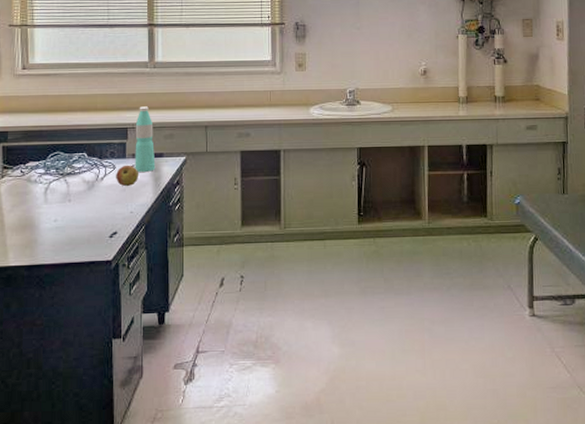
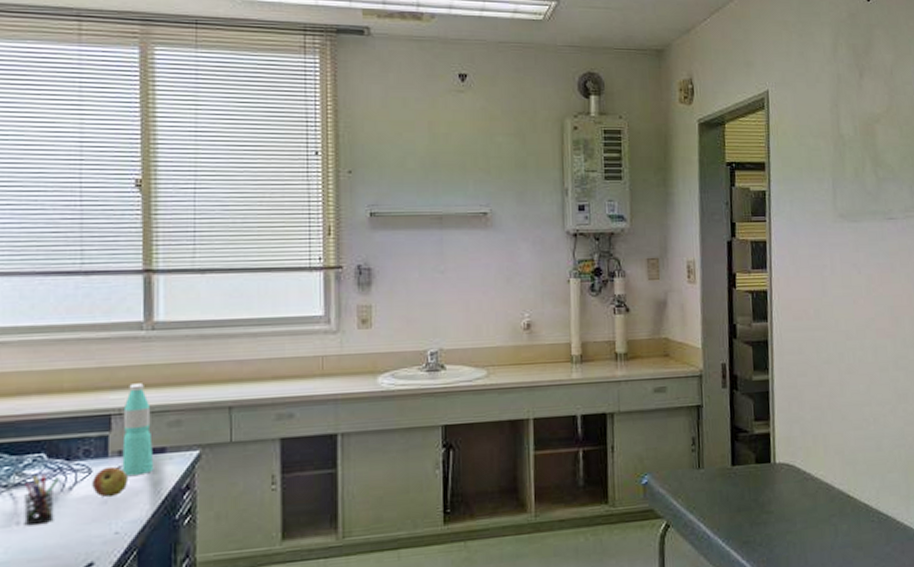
pen holder: none [73,168,95,203] -> present [24,475,59,526]

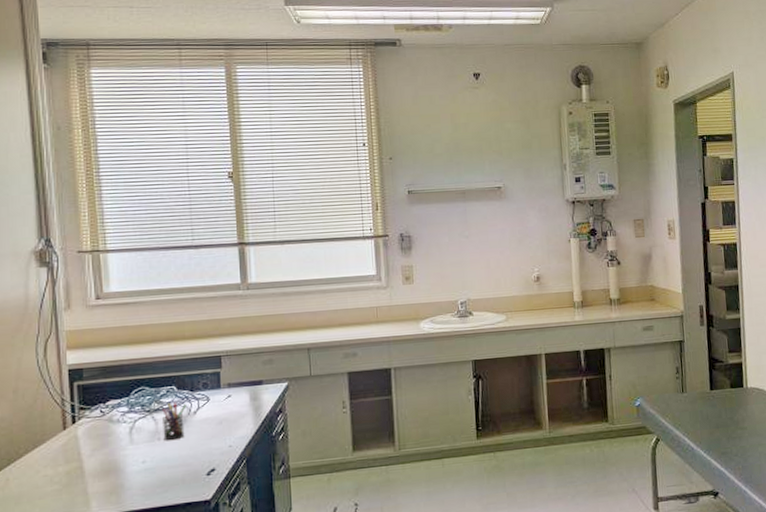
apple: present [92,466,129,498] -> none [210,395,237,420]
water bottle: present [122,383,154,475] -> none [229,331,255,402]

